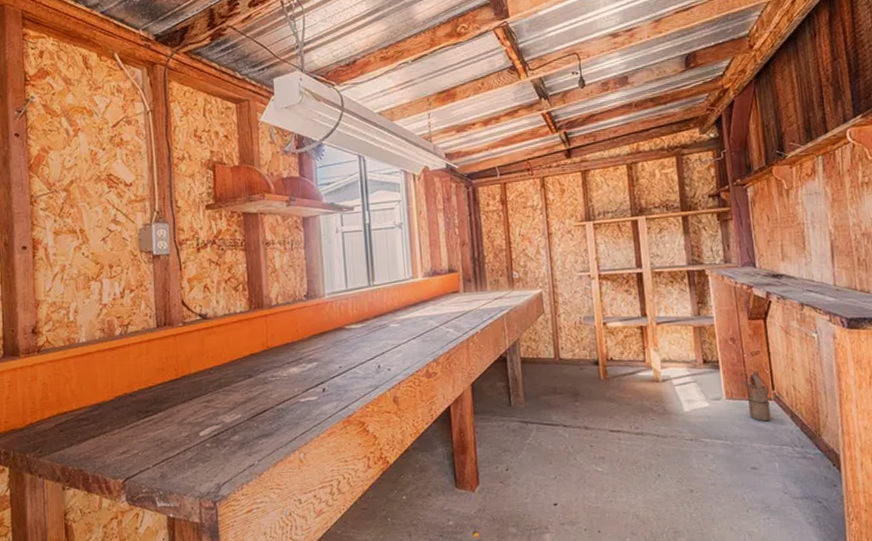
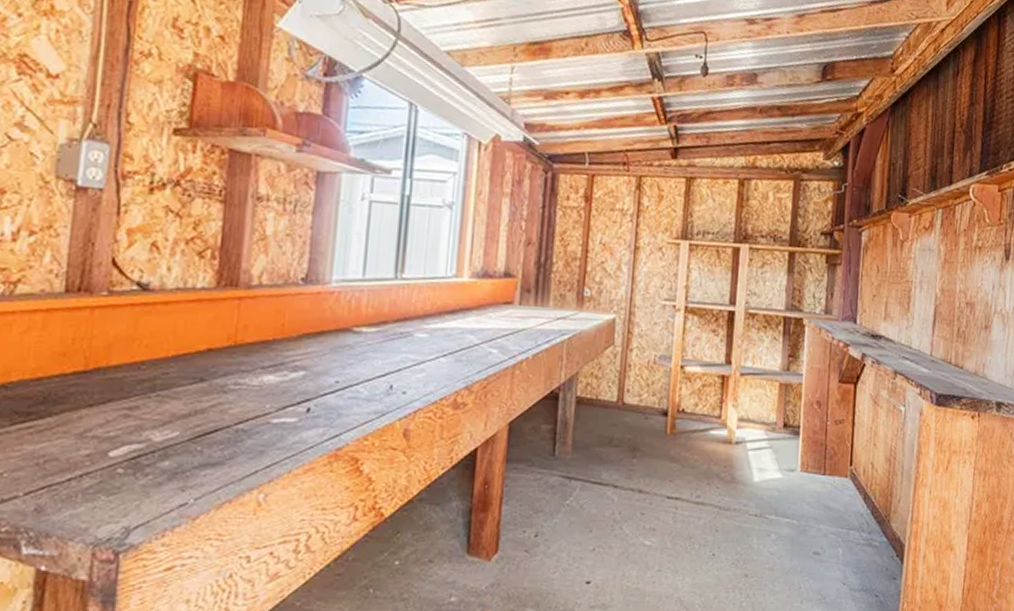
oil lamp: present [744,370,782,422] -> none [822,441,859,501]

